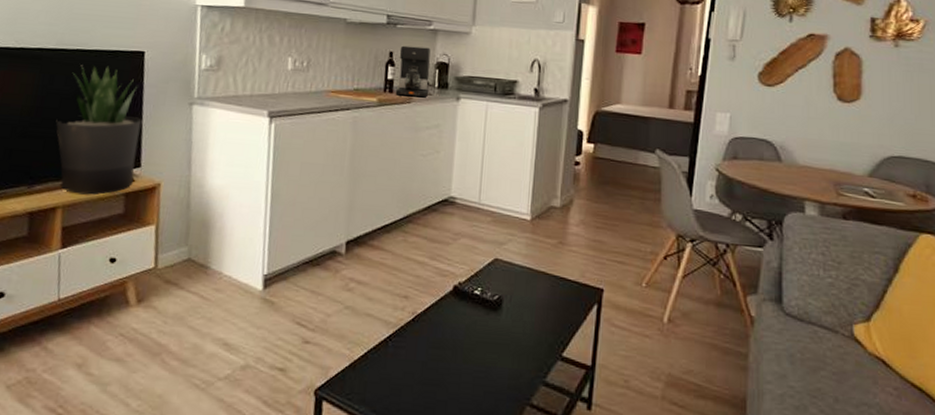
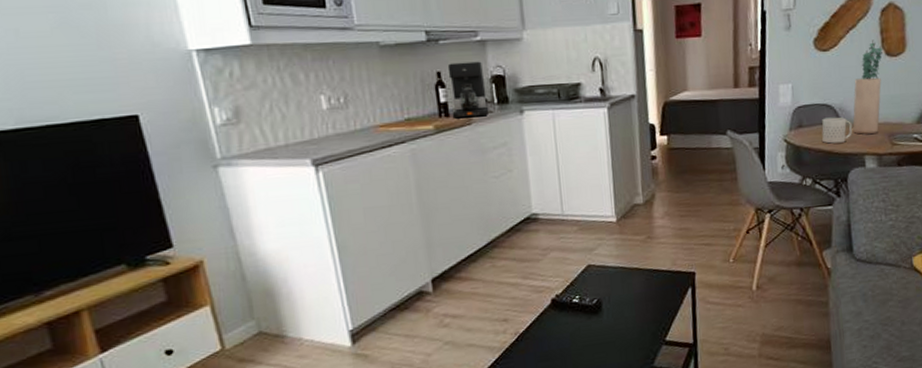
planter: present [56,64,142,195] -> none [46,139,169,292]
mug: none [757,153,794,183] -> present [821,117,853,144]
vase: none [794,82,835,180] -> present [853,39,883,135]

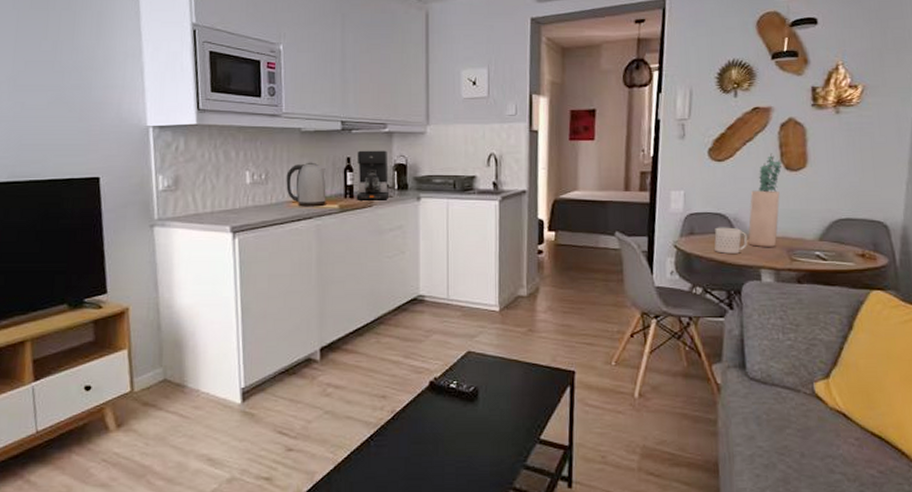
kettle: none [369,79,419,131] -> present [286,162,326,207]

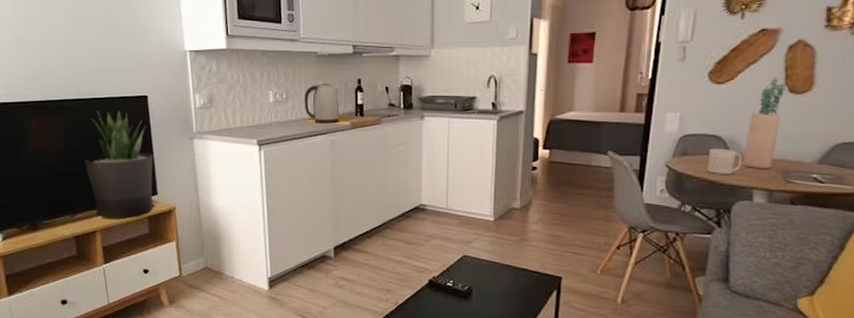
planter: none [15,195,104,326] -> present [84,110,153,220]
coffee maker: present [356,150,390,200] -> none [366,72,396,119]

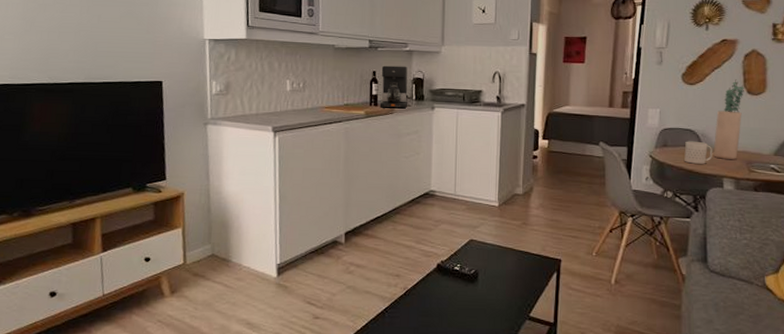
planter: present [84,110,153,220] -> none [89,94,164,206]
kettle: present [304,83,340,124] -> none [320,74,355,113]
coffee maker: none [366,72,396,119] -> present [379,65,408,109]

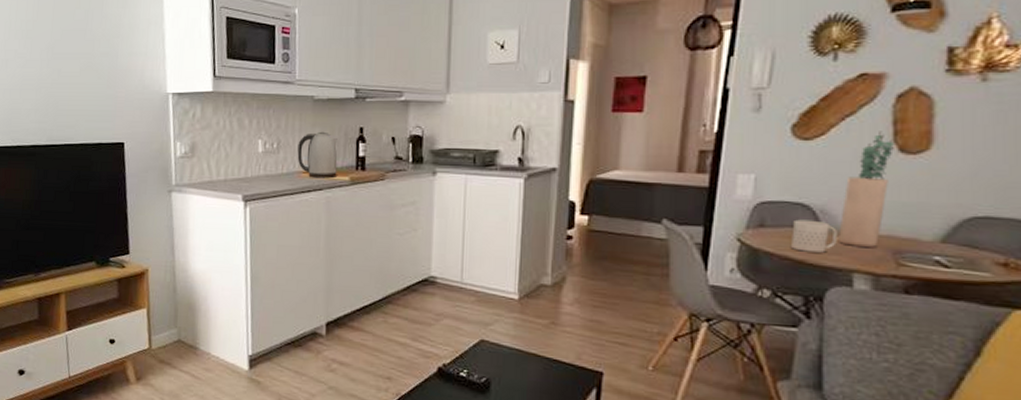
kettle: none [320,74,355,113] -> present [297,131,338,178]
coffee maker: present [379,65,408,109] -> none [368,120,403,174]

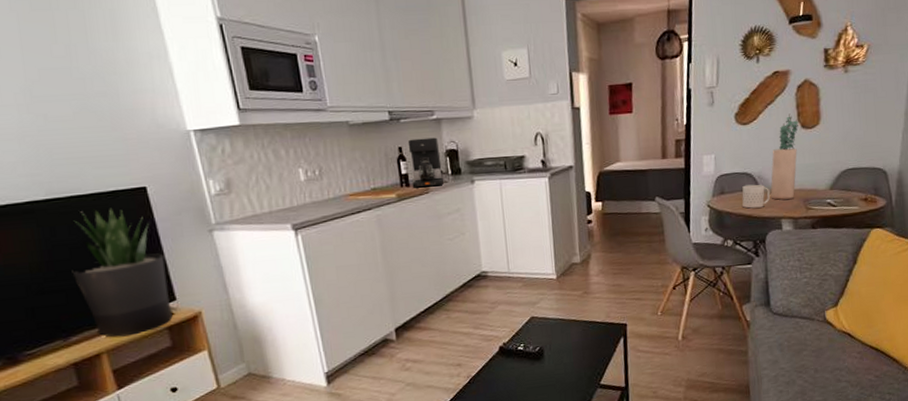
planter: none [53,158,127,281] -> present [72,207,173,338]
kettle: present [297,131,338,178] -> none [340,154,384,199]
coffee maker: none [368,120,403,174] -> present [407,137,445,188]

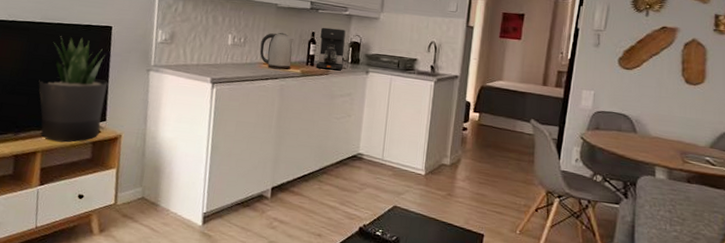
kettle: none [340,154,384,199] -> present [259,32,294,70]
mug: present [741,184,771,209] -> none [615,125,647,151]
vase: present [770,113,799,200] -> none [647,67,683,149]

